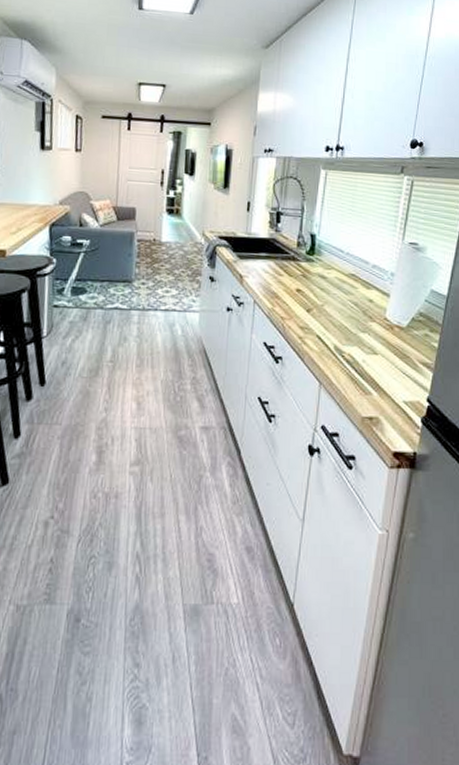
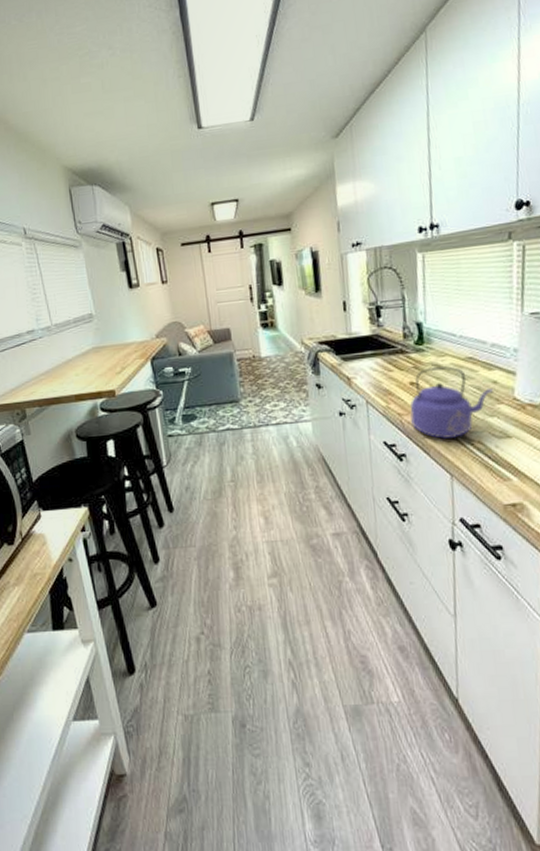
kettle: none [292,278,368,349] -> present [410,366,493,440]

